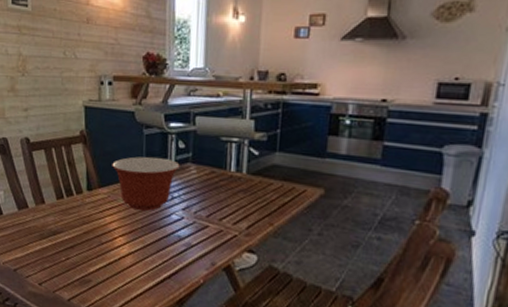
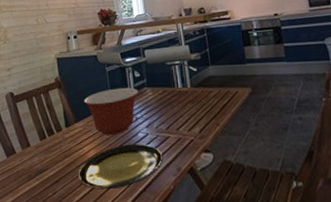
plate: none [95,224,197,270] -> present [77,143,163,190]

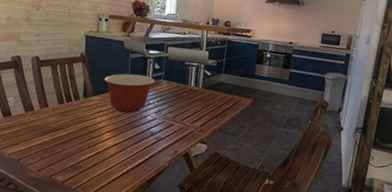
plate: present [77,143,163,190] -> none [87,123,165,157]

